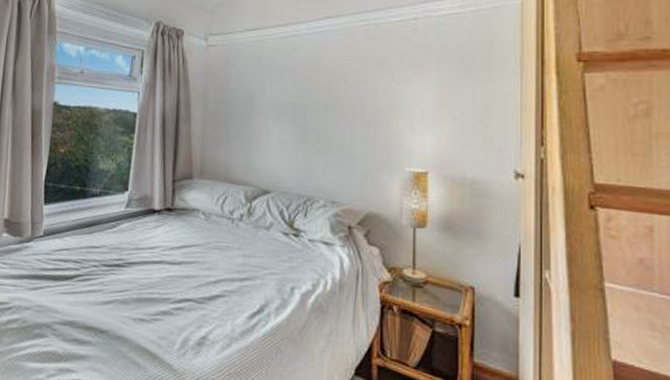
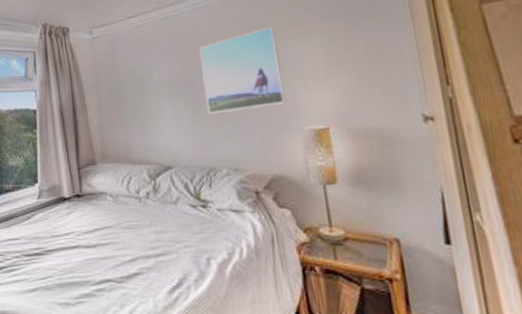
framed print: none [313,63,392,144] -> present [199,27,287,115]

